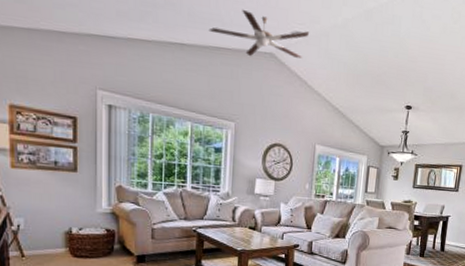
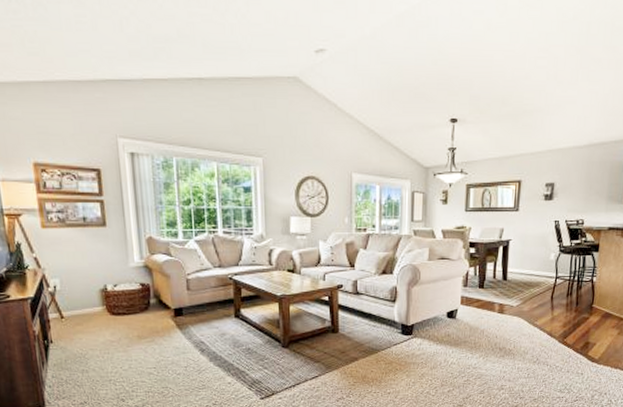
ceiling fan: present [208,9,309,59] -> none [226,31,334,84]

